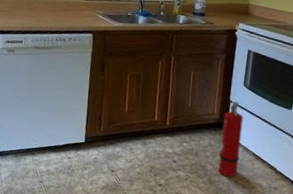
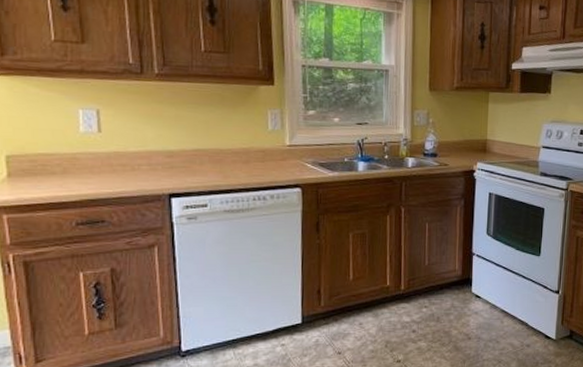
fire extinguisher: present [218,101,244,178] -> none [464,253,489,341]

